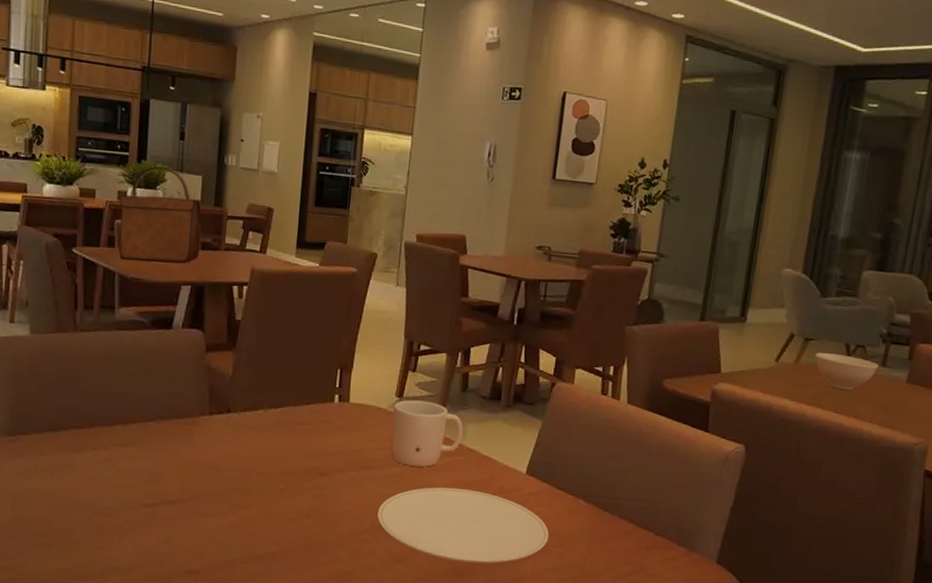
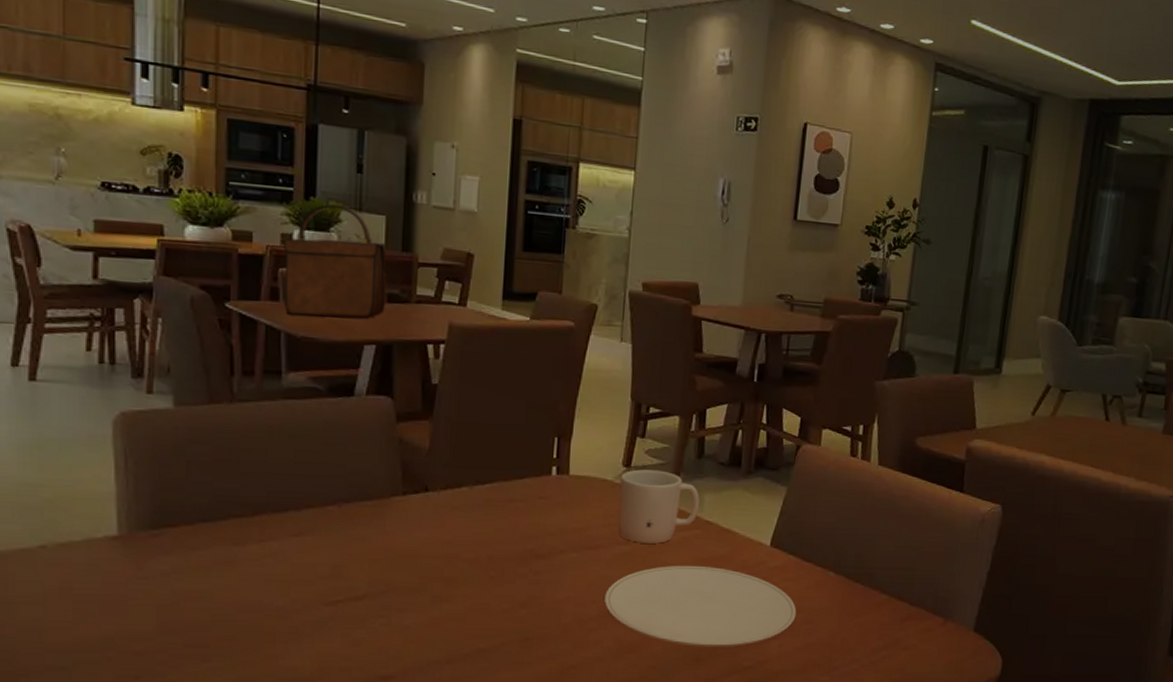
bowl: present [815,352,879,391] -> none [1072,404,1135,444]

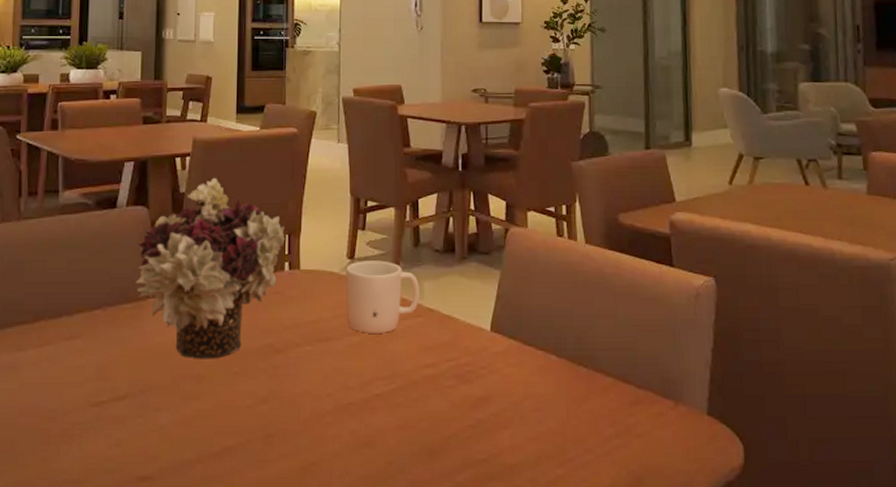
handbag: present [283,204,386,318] -> none [62,46,142,142]
flower arrangement: none [377,369,554,562] -> present [135,177,286,359]
plate: present [604,565,797,647] -> none [339,353,524,439]

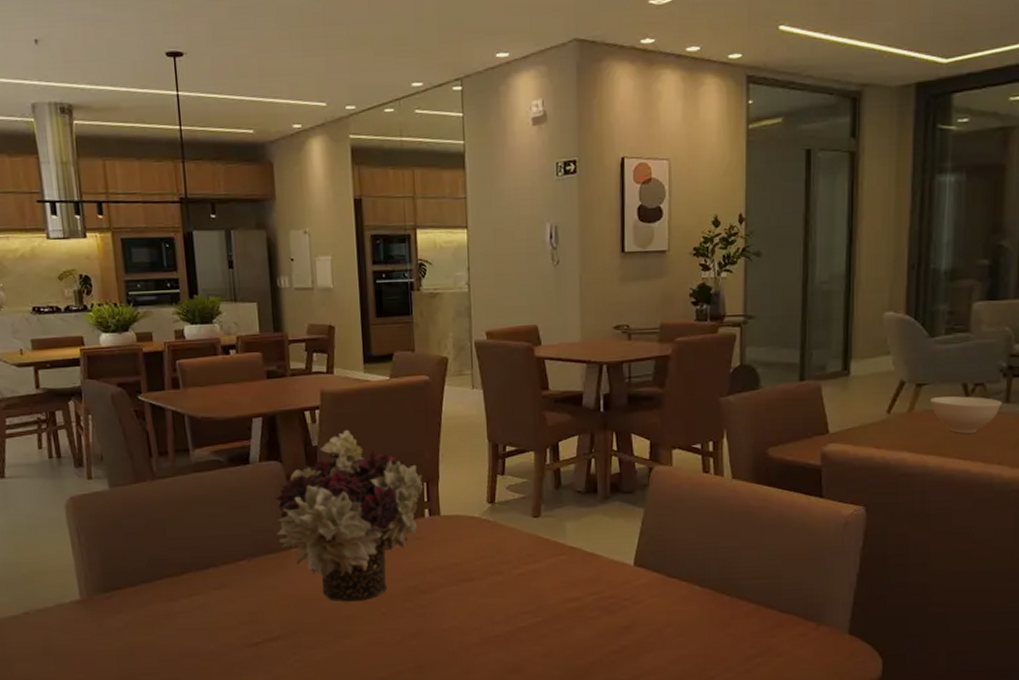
mug: present [346,260,421,333] -> none [486,503,563,573]
bowl: none [768,171,835,209] -> present [930,396,1002,435]

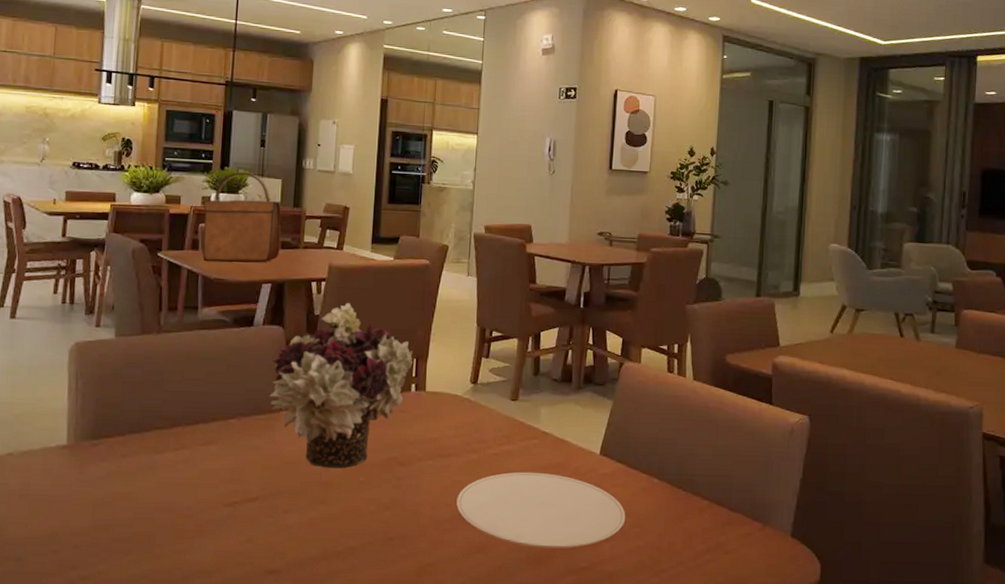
handbag: none [177,299,266,400] -> present [202,172,281,263]
plate: none [485,589,667,665] -> present [456,472,626,549]
bowl: present [930,396,1002,435] -> none [867,322,928,359]

